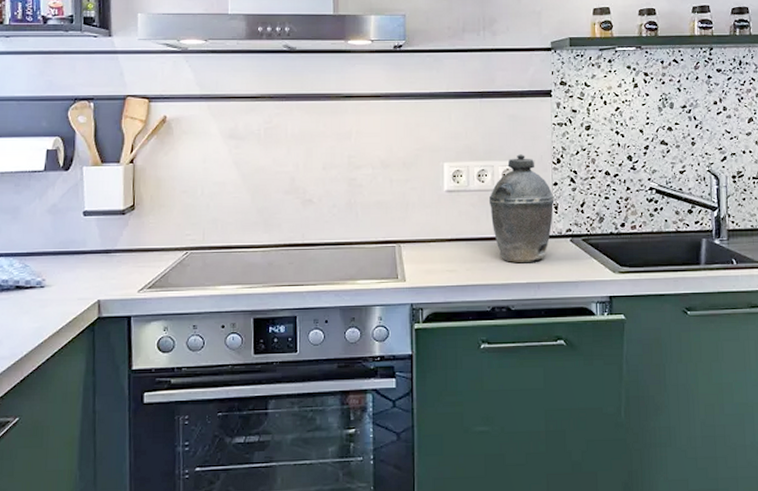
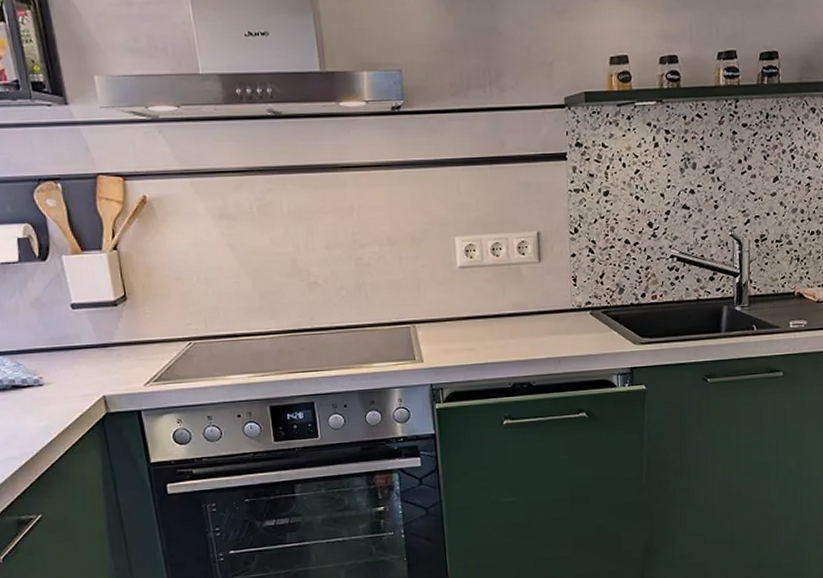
kettle: present [488,154,555,264] -> none [504,224,573,339]

